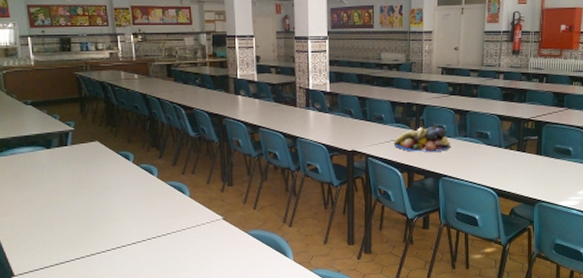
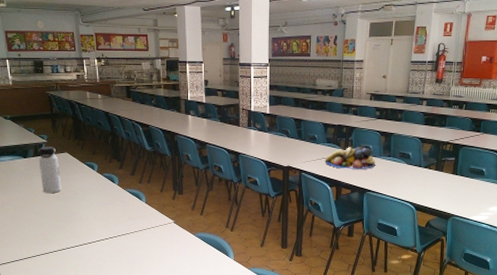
water bottle: none [64,134,91,190] -> present [38,146,62,194]

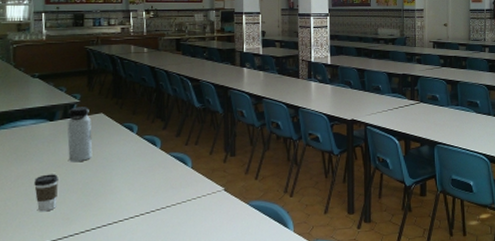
coffee cup: none [17,202,37,233] -> present [34,174,58,212]
fruit bowl: present [325,147,376,170] -> none [391,96,444,121]

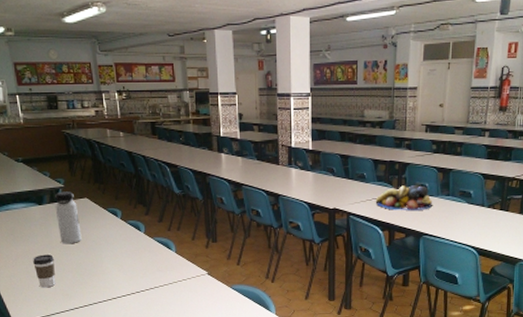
fruit bowl: none [391,96,444,121] -> present [375,185,433,211]

